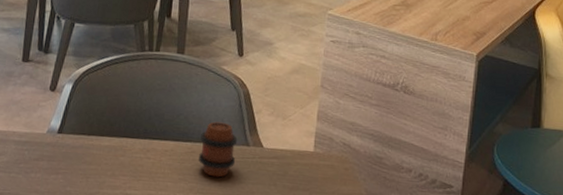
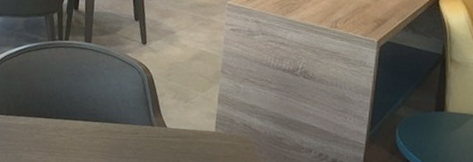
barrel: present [199,121,238,178] -> none [107,104,143,154]

